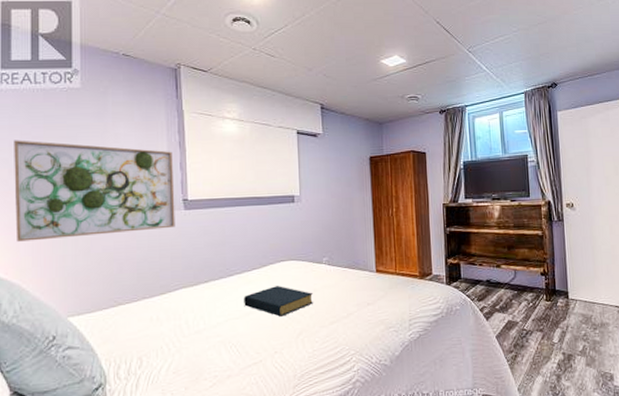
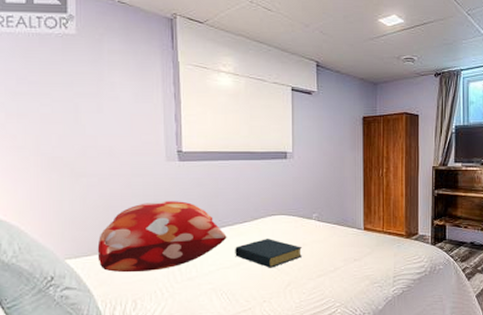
wall art: present [14,140,175,242] -> none [10,84,170,185]
decorative pillow: none [101,250,235,329] -> present [97,201,227,273]

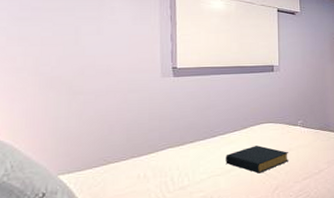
decorative pillow: present [97,201,227,273] -> none [91,114,218,185]

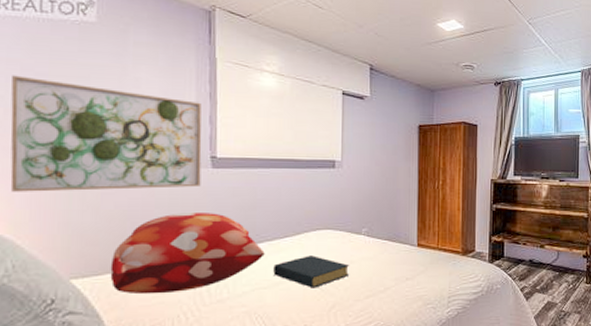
wall art: none [10,10,165,105] -> present [10,75,202,192]
decorative pillow: none [91,114,218,185] -> present [110,213,265,294]

